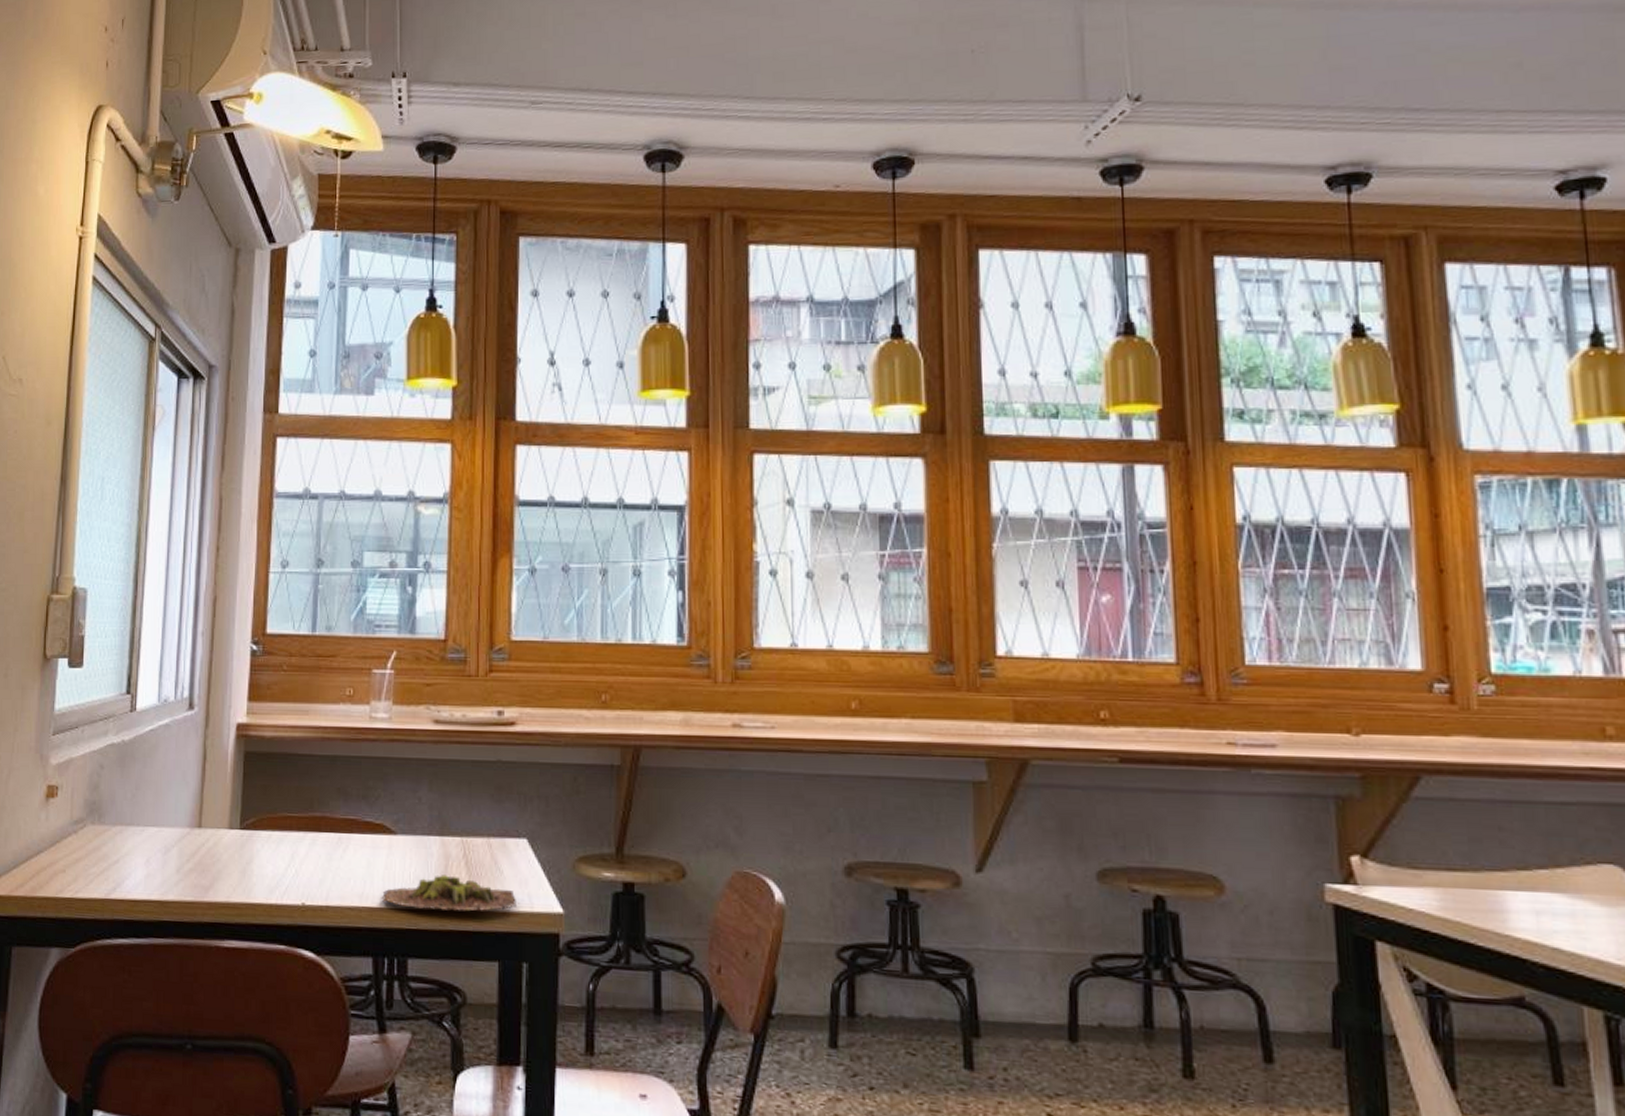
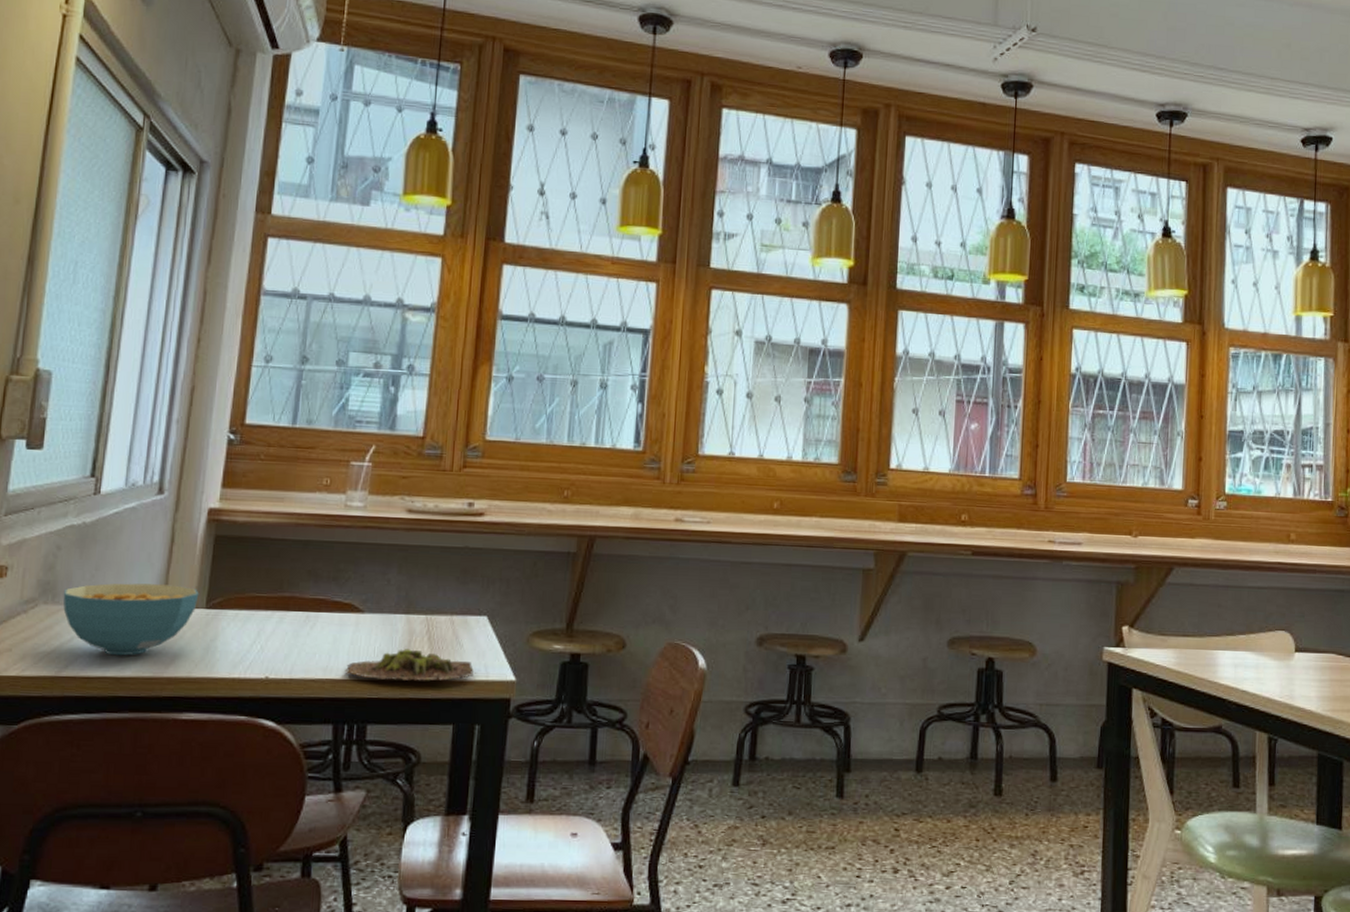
cereal bowl: none [108,802,233,879] -> present [63,583,199,656]

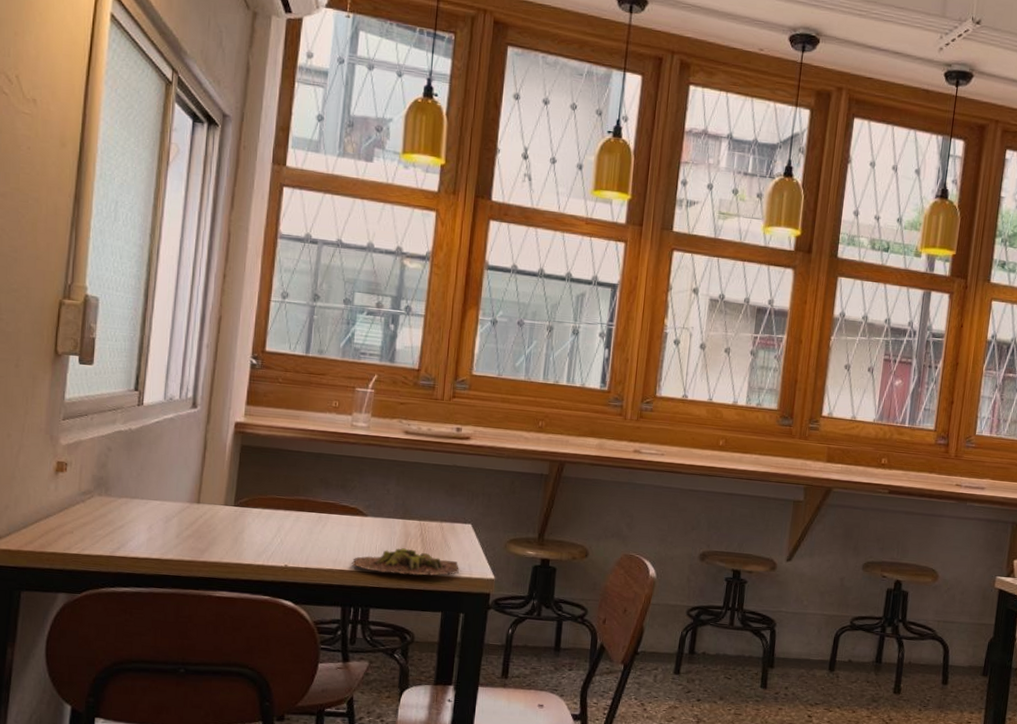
cereal bowl: present [63,583,199,656] -> none [114,481,229,542]

